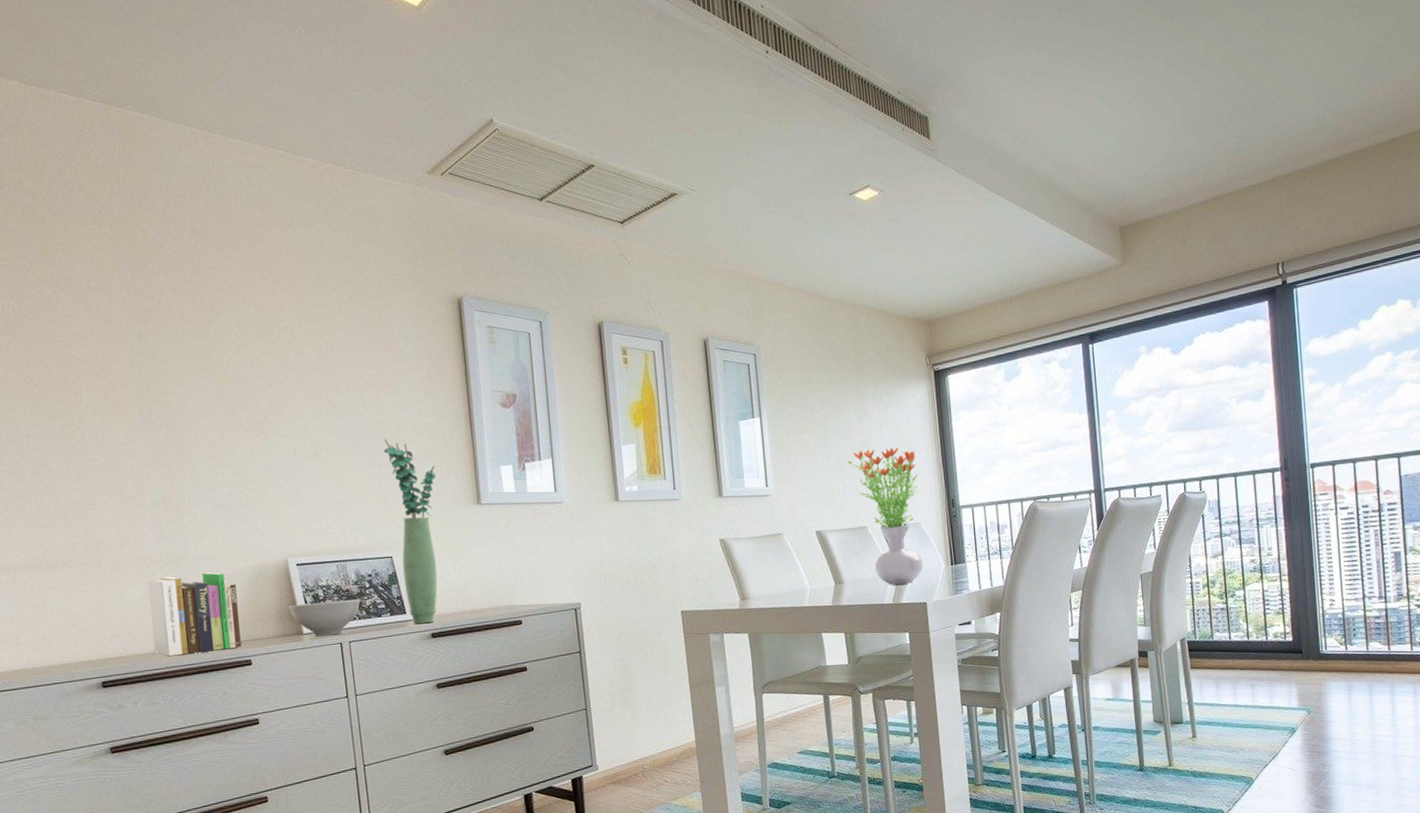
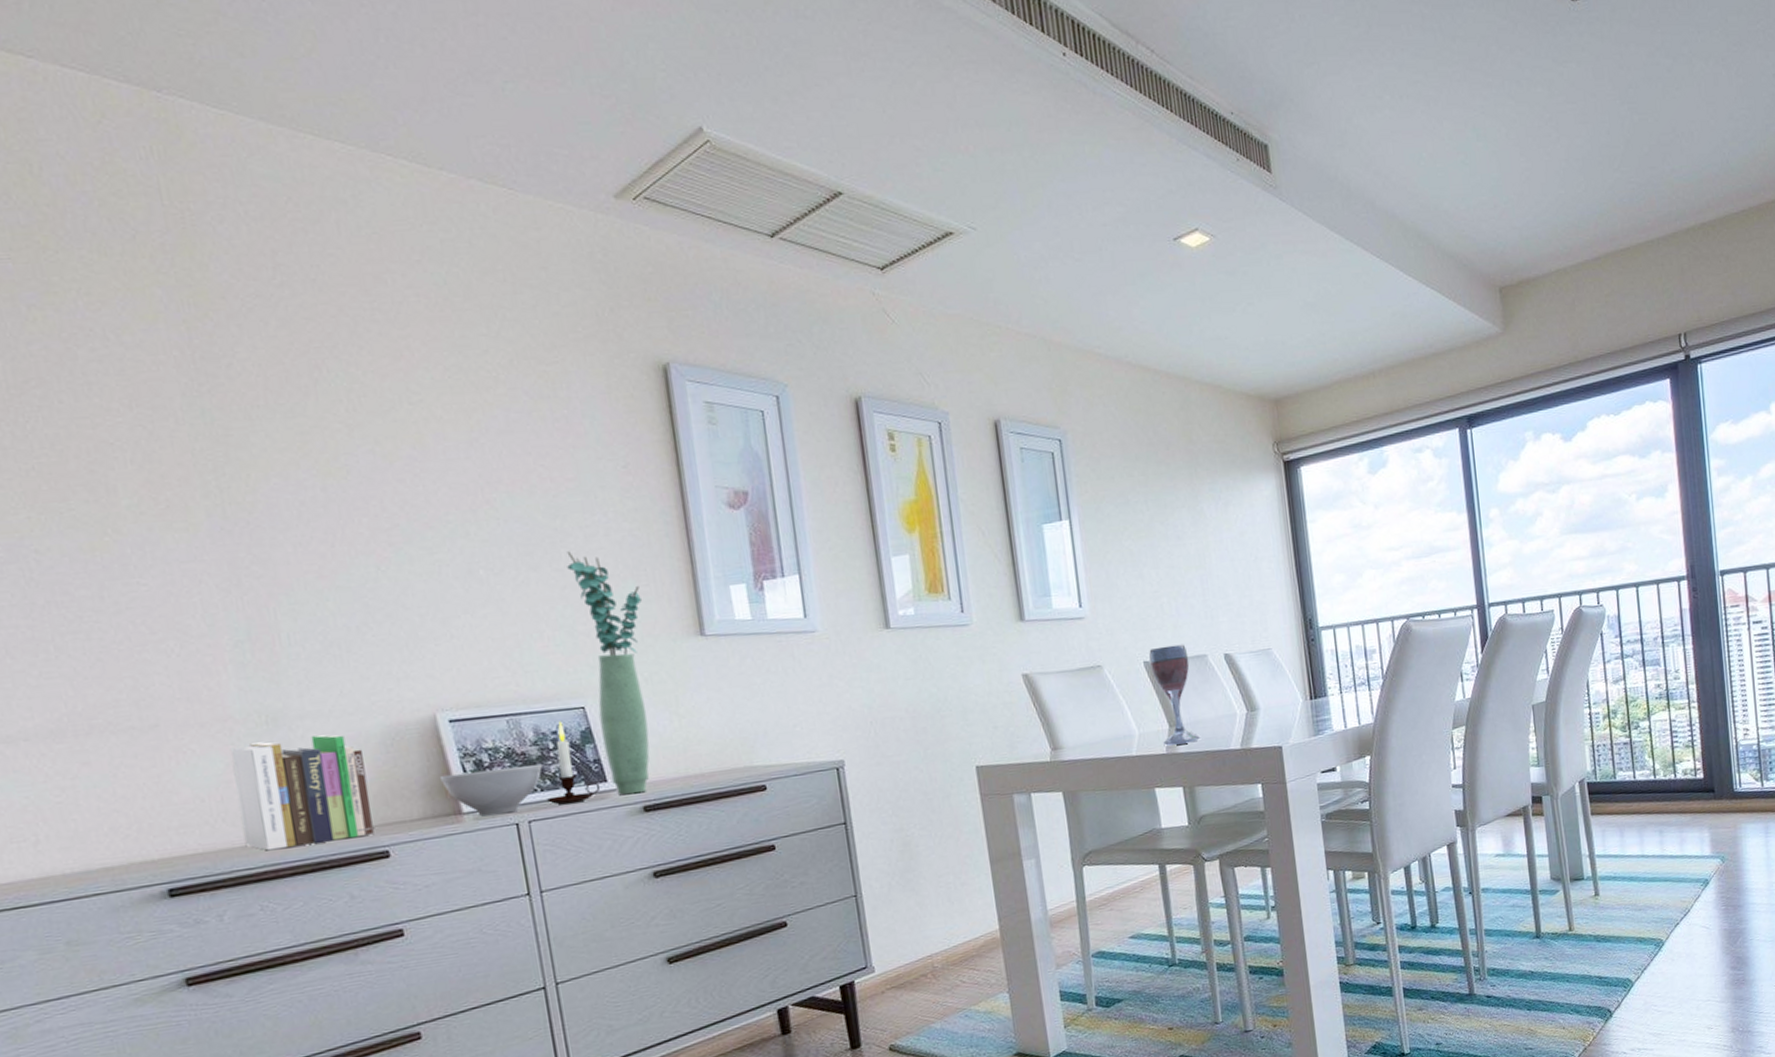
candle: none [363,567,402,630] -> present [547,721,601,805]
cup: none [820,517,860,599] -> present [1148,644,1200,746]
flower arrangement: present [847,447,924,585] -> none [1180,556,1277,727]

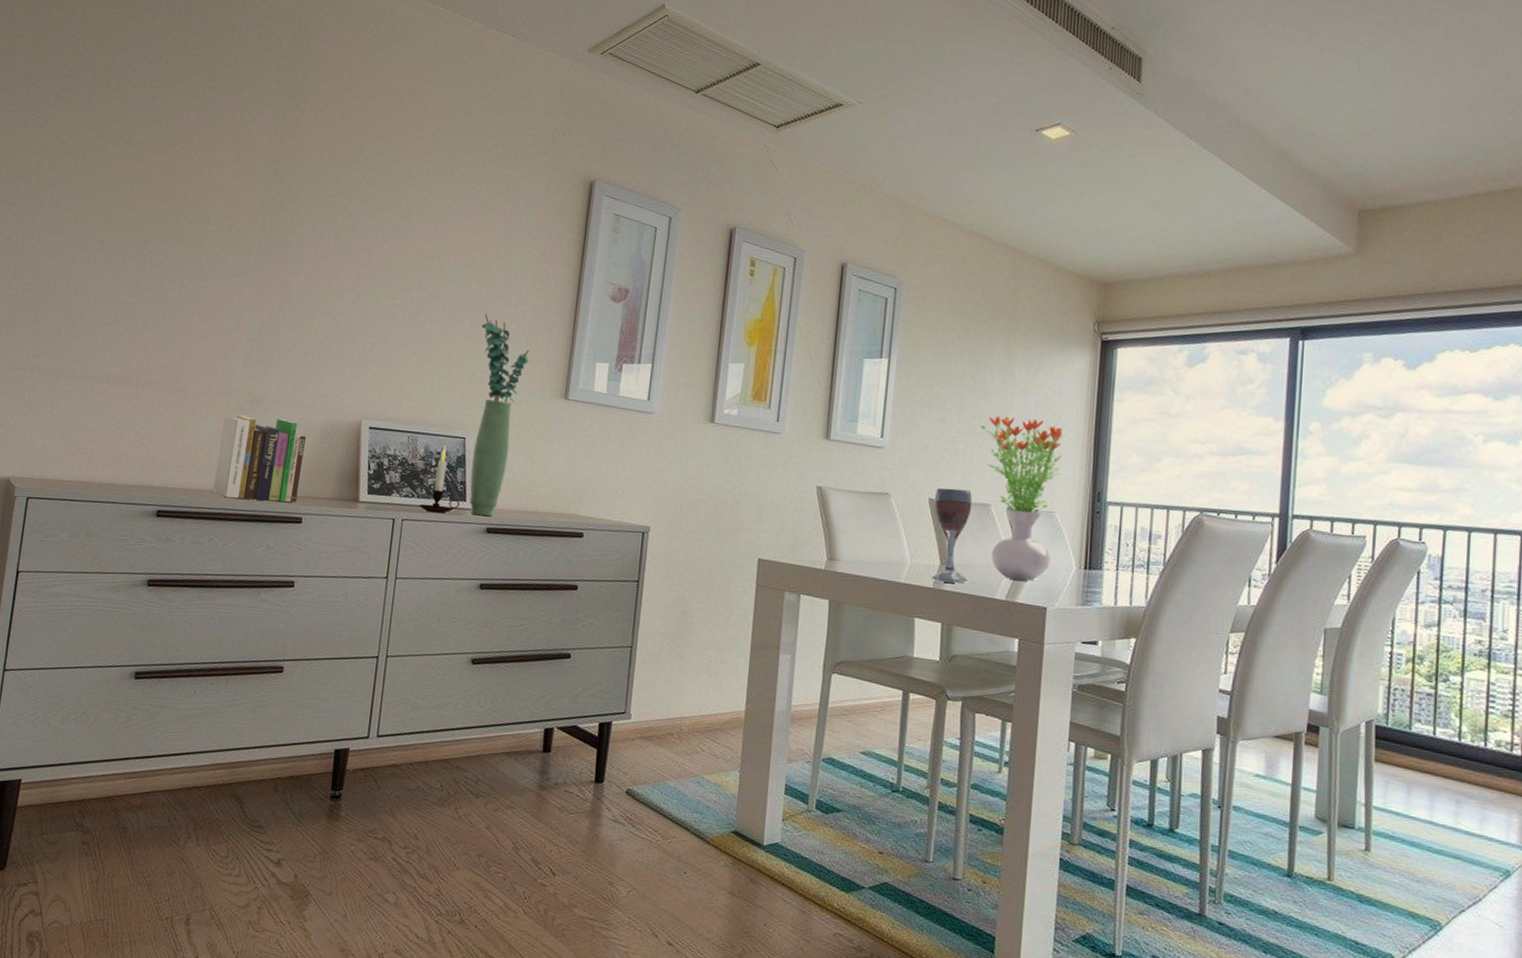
bowl: present [439,764,542,815] -> none [351,468,423,509]
flower arrangement: none [1180,556,1277,727] -> present [980,416,1064,581]

